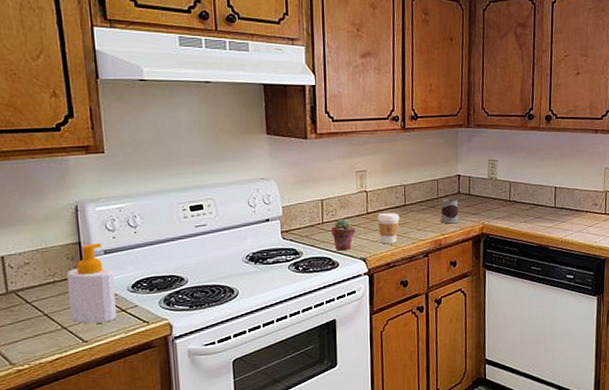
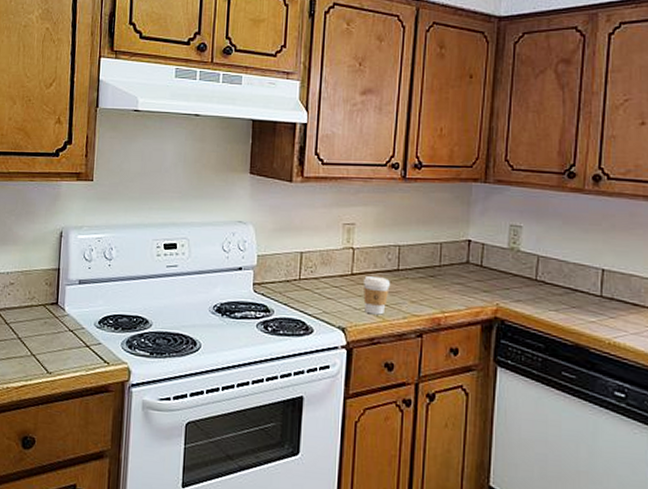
soap bottle: present [66,243,116,324] -> none [39,271,84,356]
potted succulent: present [331,218,356,251] -> none [309,276,337,316]
mug: present [440,198,459,224] -> none [441,268,466,301]

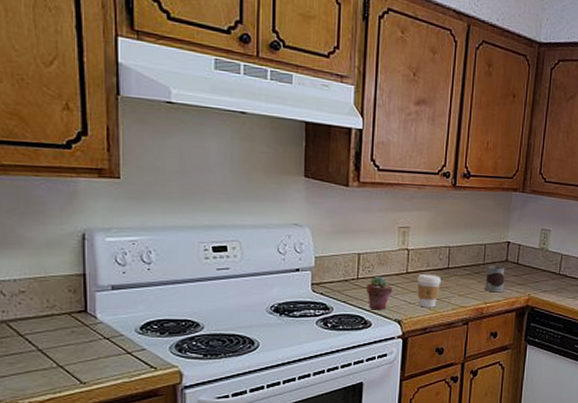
potted succulent: none [309,276,337,316] -> present [366,275,393,310]
mug: none [441,268,466,301] -> present [484,265,505,293]

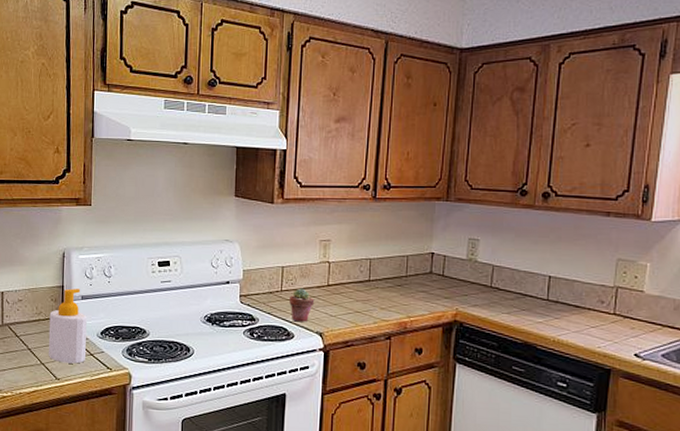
soap bottle: none [67,277,120,364] -> present [48,288,87,364]
coffee cup: present [417,274,441,308] -> none [338,287,362,321]
mug: present [484,265,505,293] -> none [407,278,430,307]

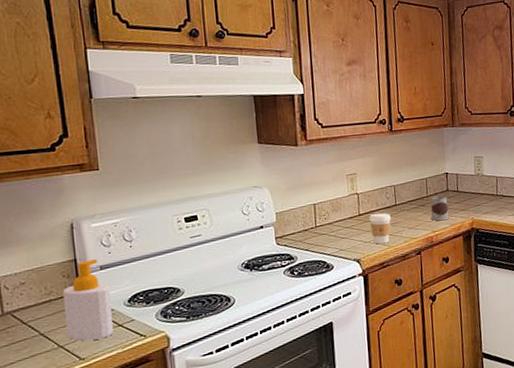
potted succulent: present [289,288,315,322] -> none [325,221,349,254]
coffee cup: none [338,287,362,321] -> present [369,213,391,245]
mug: none [407,278,430,307] -> present [430,196,449,221]

